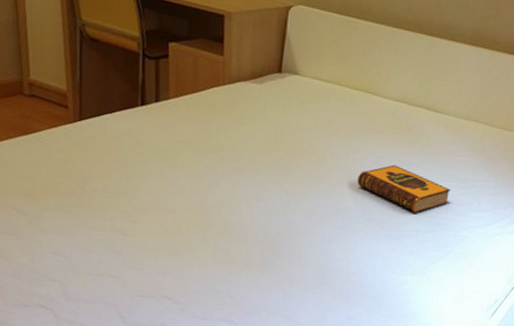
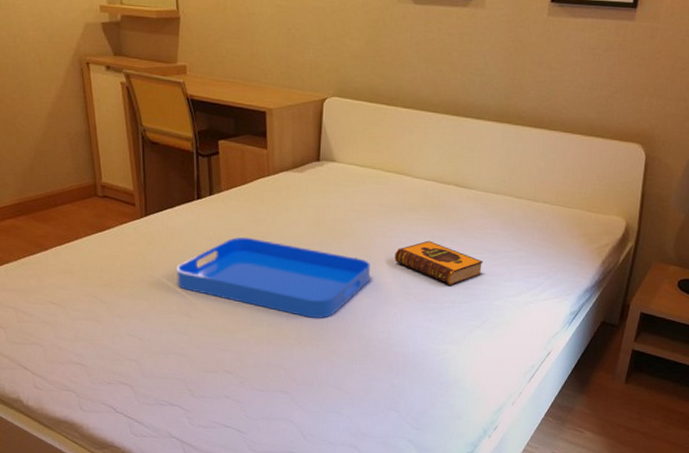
serving tray: none [112,150,331,243] -> present [177,237,370,319]

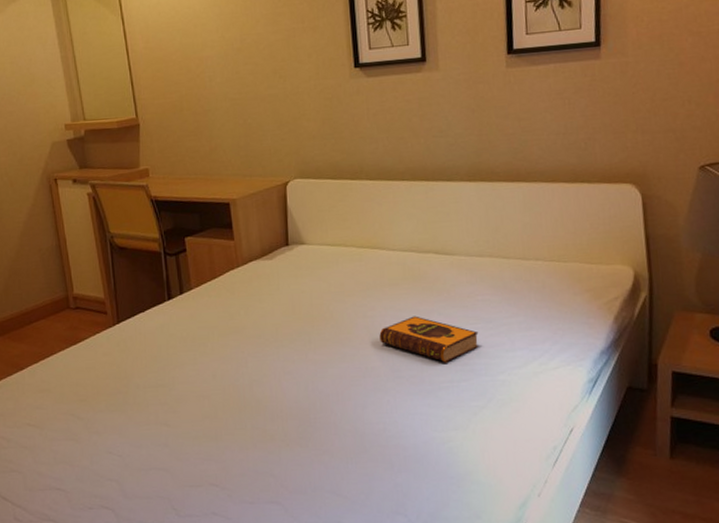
serving tray: present [177,237,370,319] -> none [152,333,356,416]

